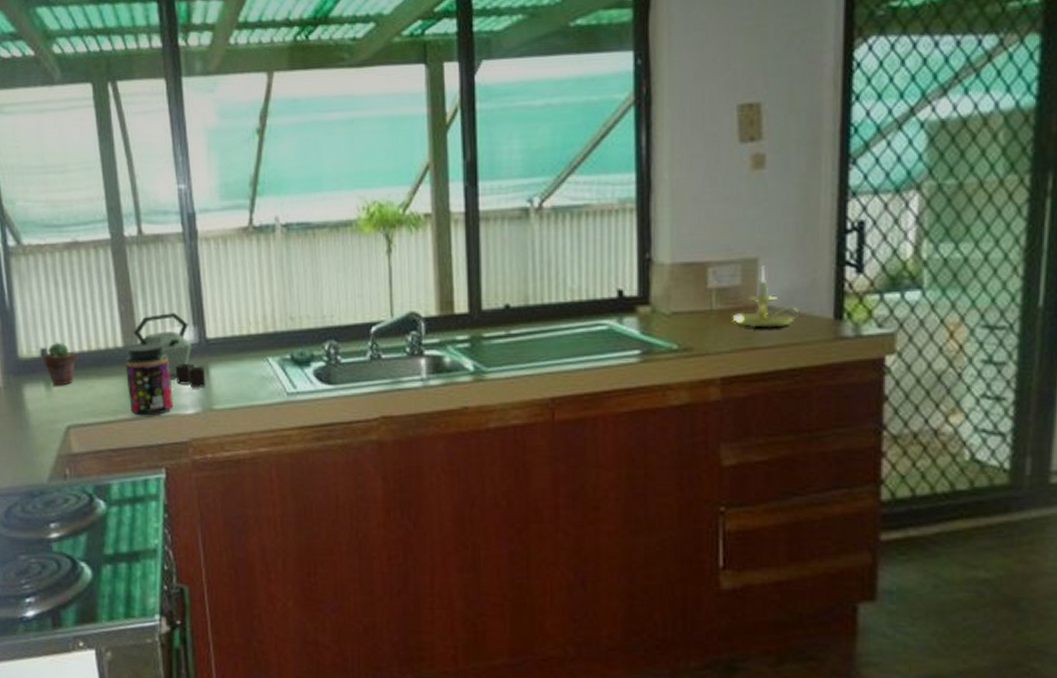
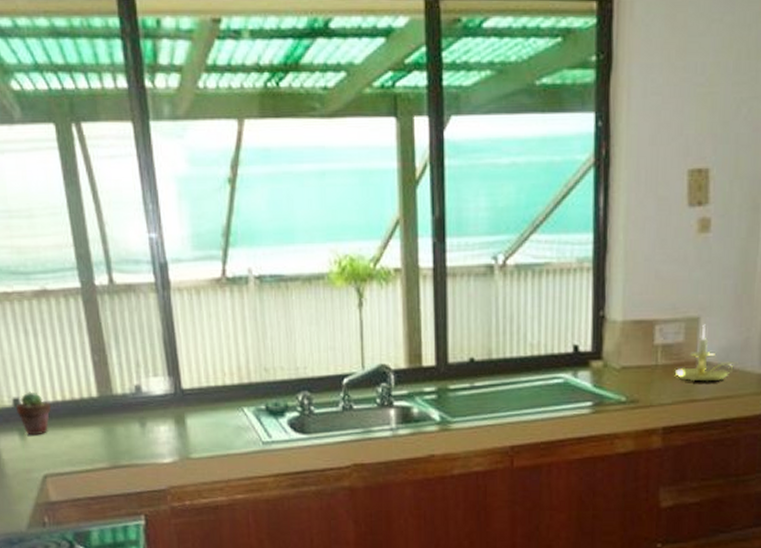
jar: present [125,344,173,416] -> none [100,394,151,465]
kettle: present [133,313,206,389] -> none [107,363,183,438]

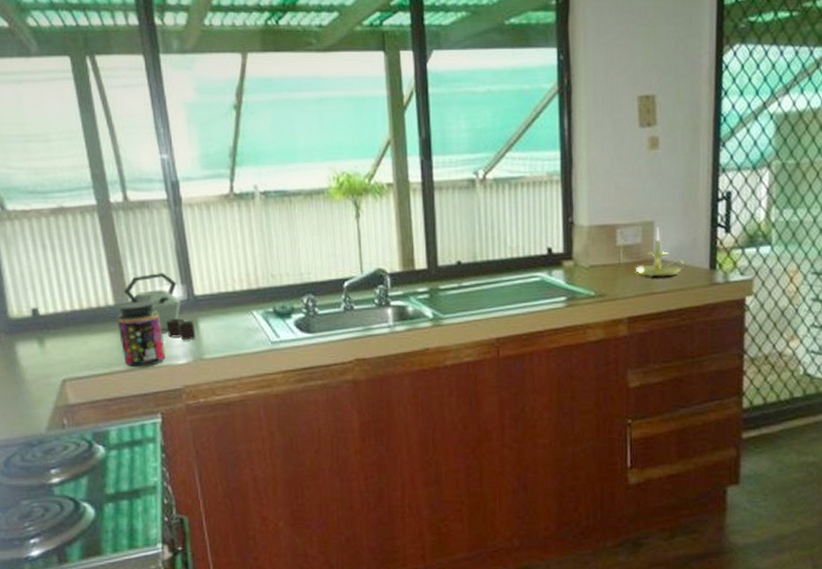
potted succulent: present [16,392,52,436] -> none [34,302,70,343]
jar: none [100,394,151,465] -> present [117,301,166,368]
kettle: none [107,363,183,438] -> present [123,273,196,341]

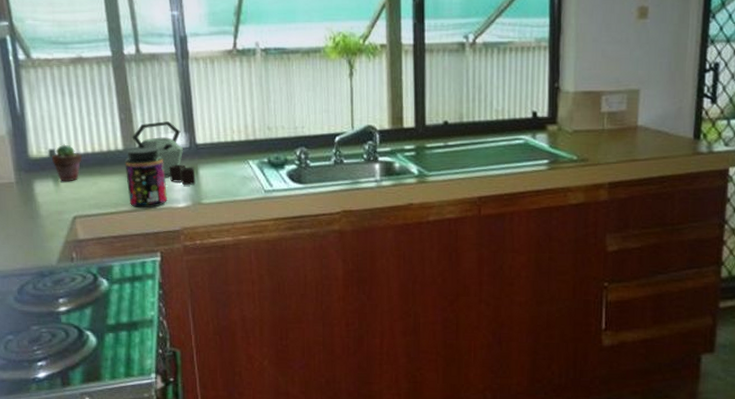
potted succulent: none [34,302,70,343] -> present [51,144,83,182]
candle holder: present [635,227,687,277] -> none [618,95,671,144]

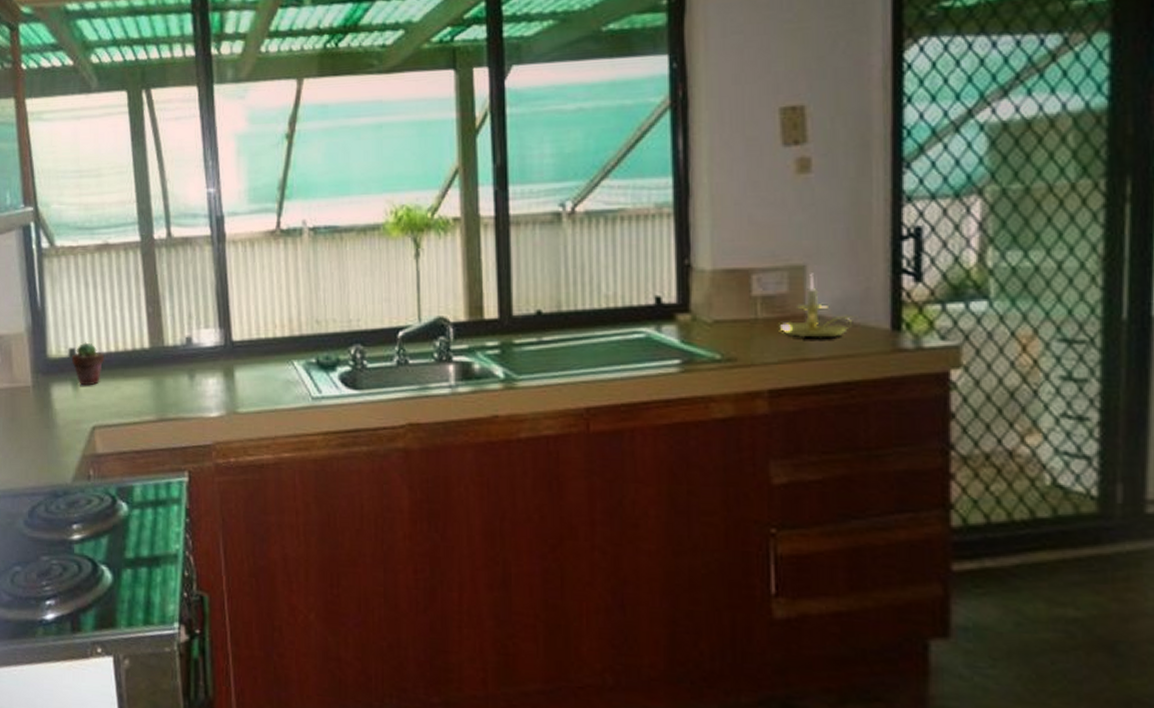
jar: present [125,147,167,209] -> none [151,345,198,418]
kettle: present [132,121,196,186] -> none [160,315,231,391]
candle holder: none [618,95,671,144] -> present [779,273,857,338]

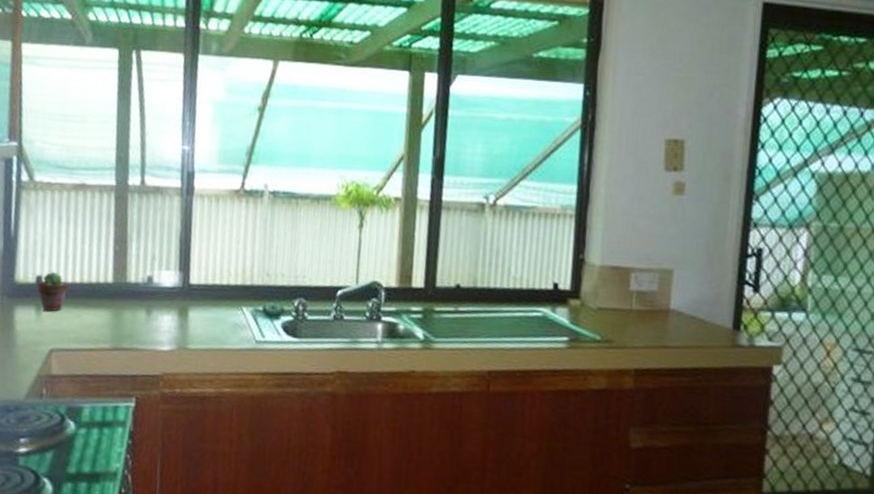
candle holder: present [779,273,857,338] -> none [648,276,708,331]

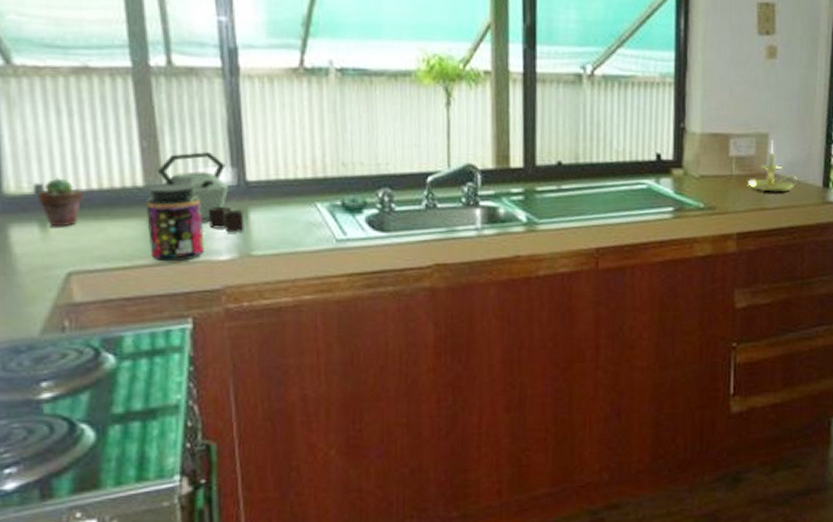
jar: none [111,282,153,348] -> present [145,184,204,262]
kettle: none [124,257,185,328] -> present [157,152,244,233]
candle holder: none [648,276,708,331] -> present [747,140,801,192]

